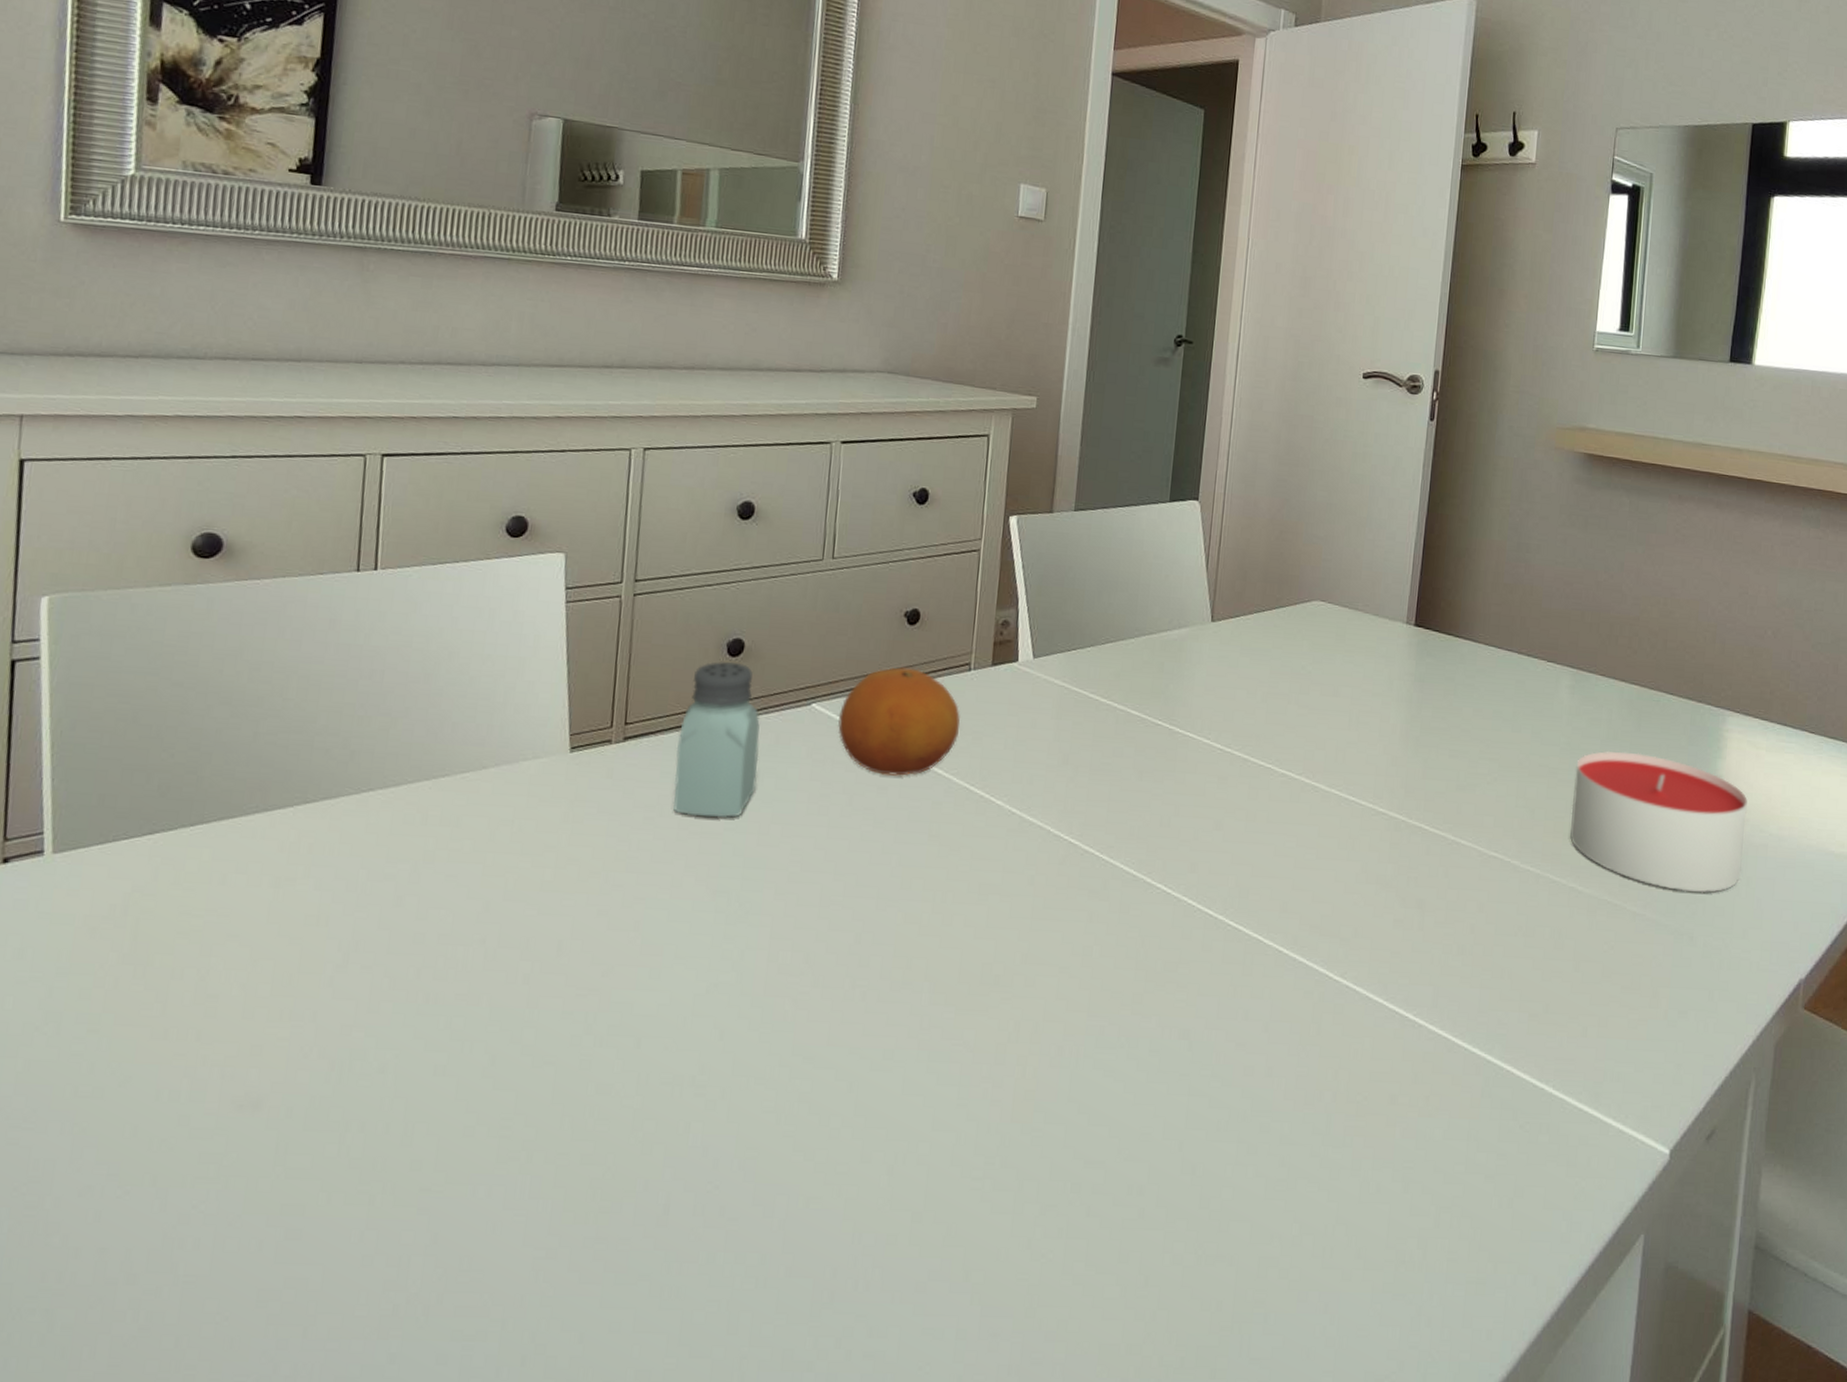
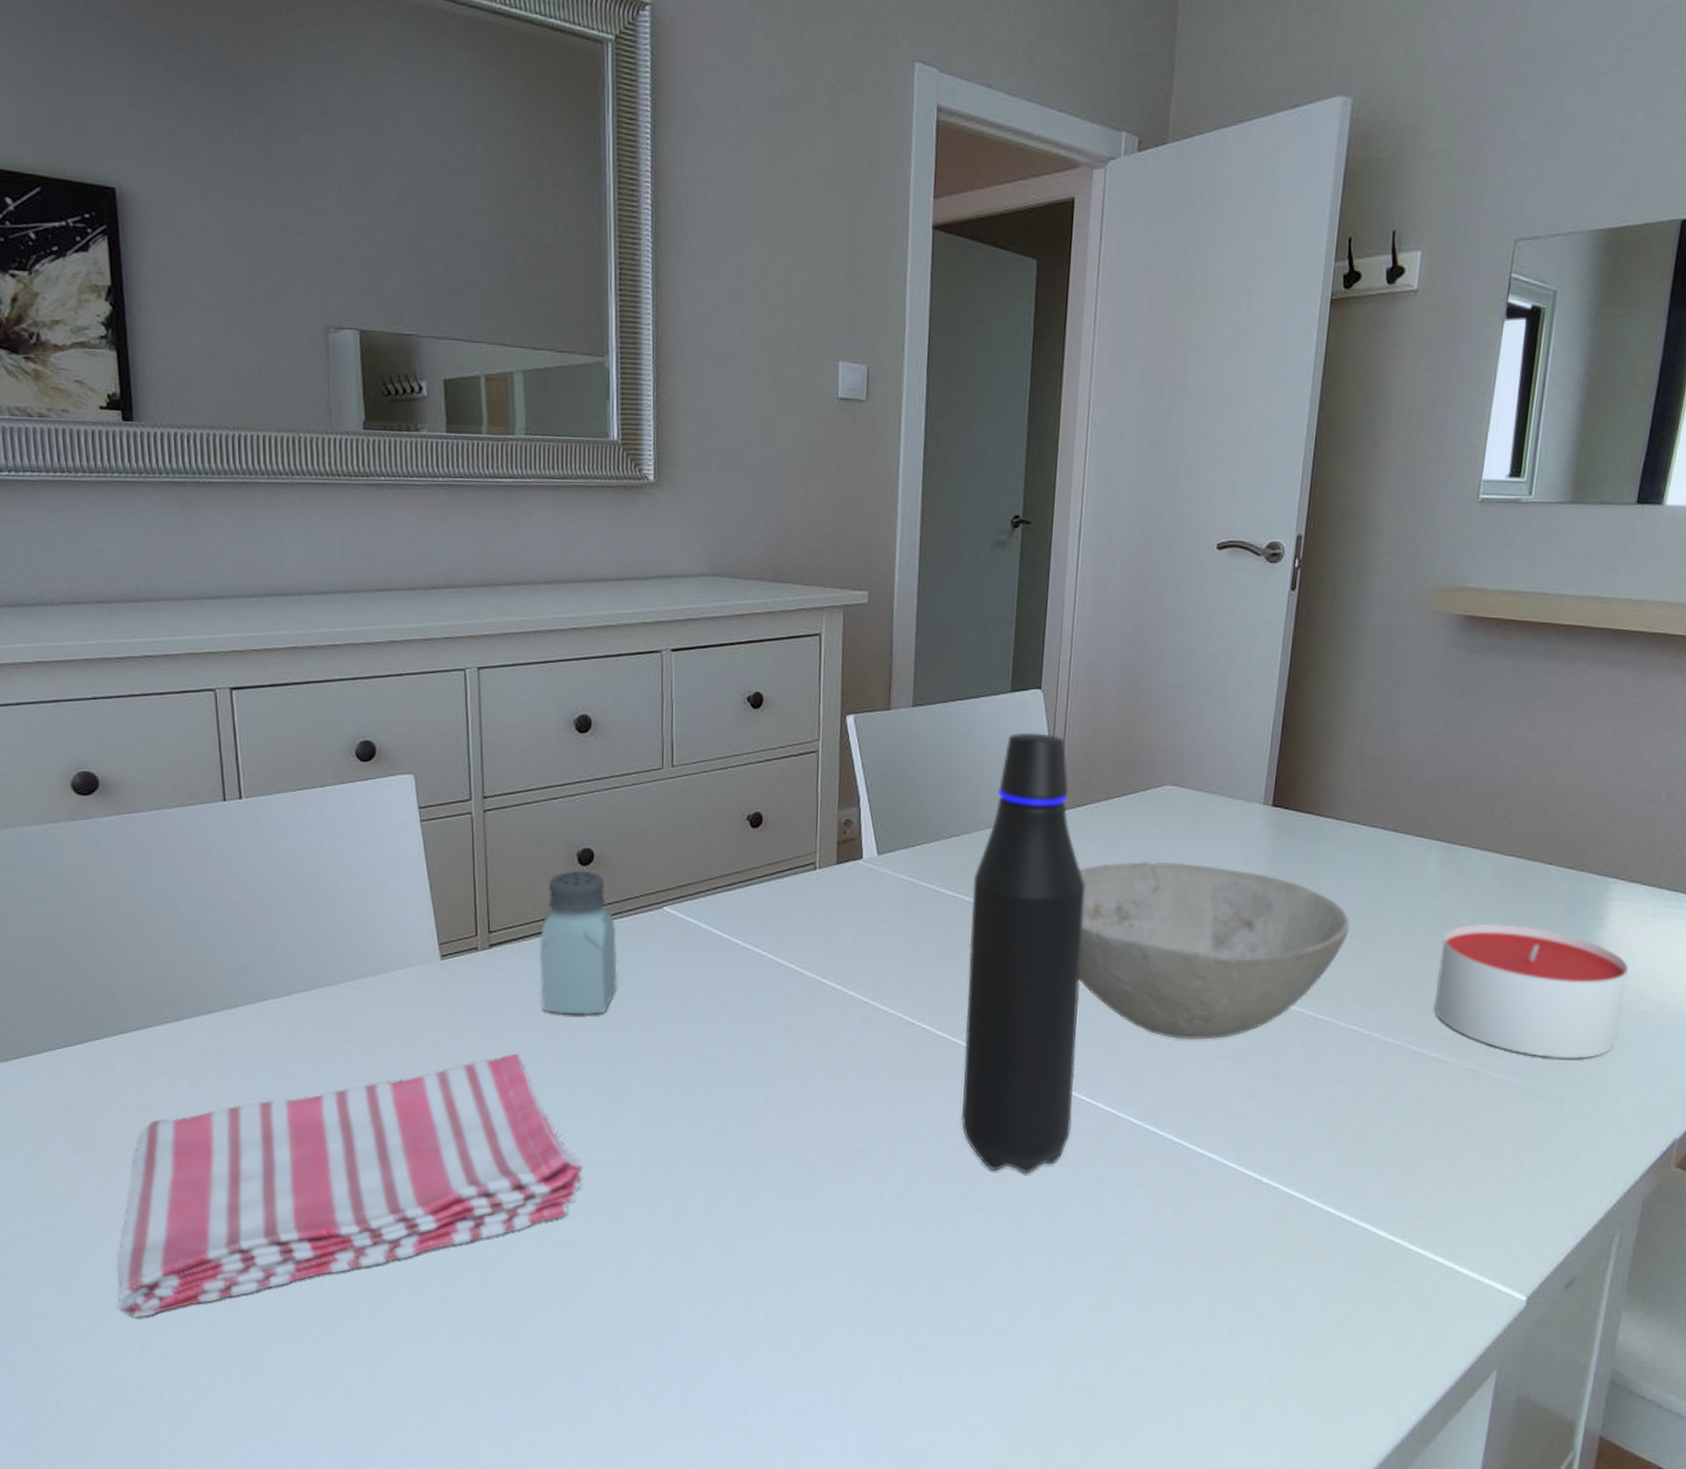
dish towel: none [139,858,700,1168] -> present [117,1053,584,1318]
fruit: present [838,667,960,776] -> none [689,869,808,972]
water bottle: none [1105,542,1237,1006] -> present [961,732,1086,1174]
bowl: none [1228,675,1489,863] -> present [1078,861,1350,1040]

